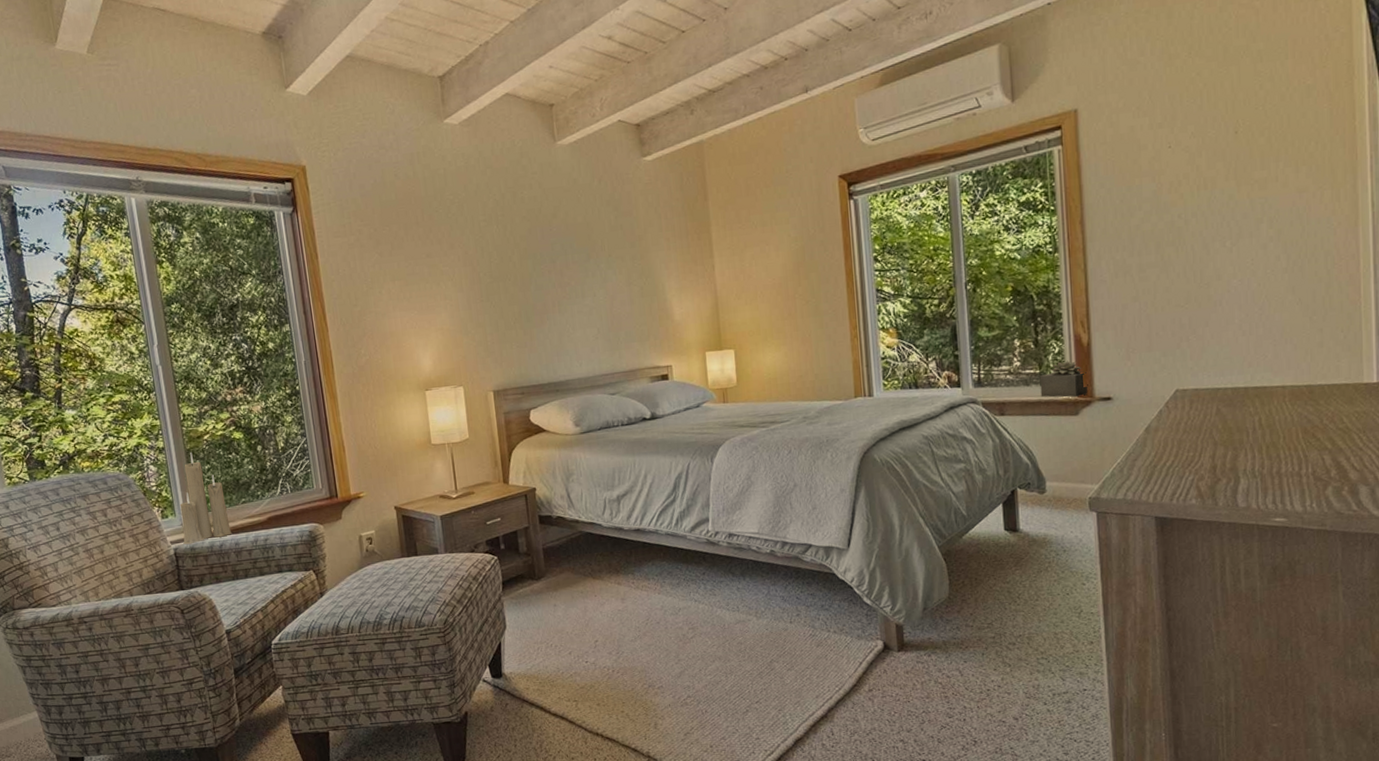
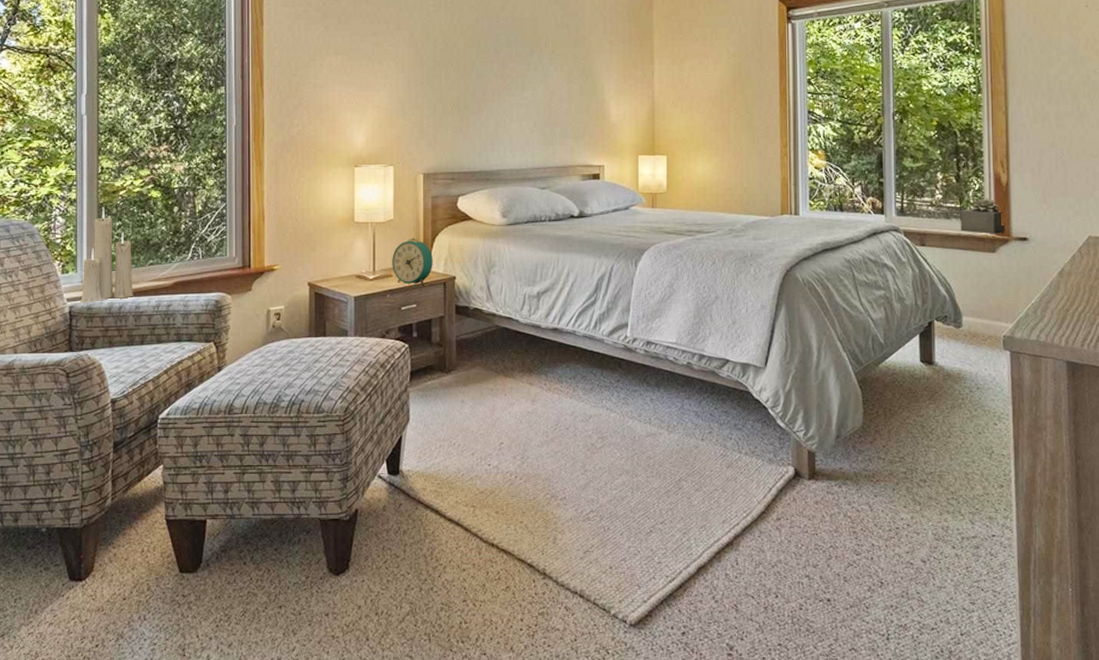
alarm clock: none [472,454,513,500] -> present [392,238,433,286]

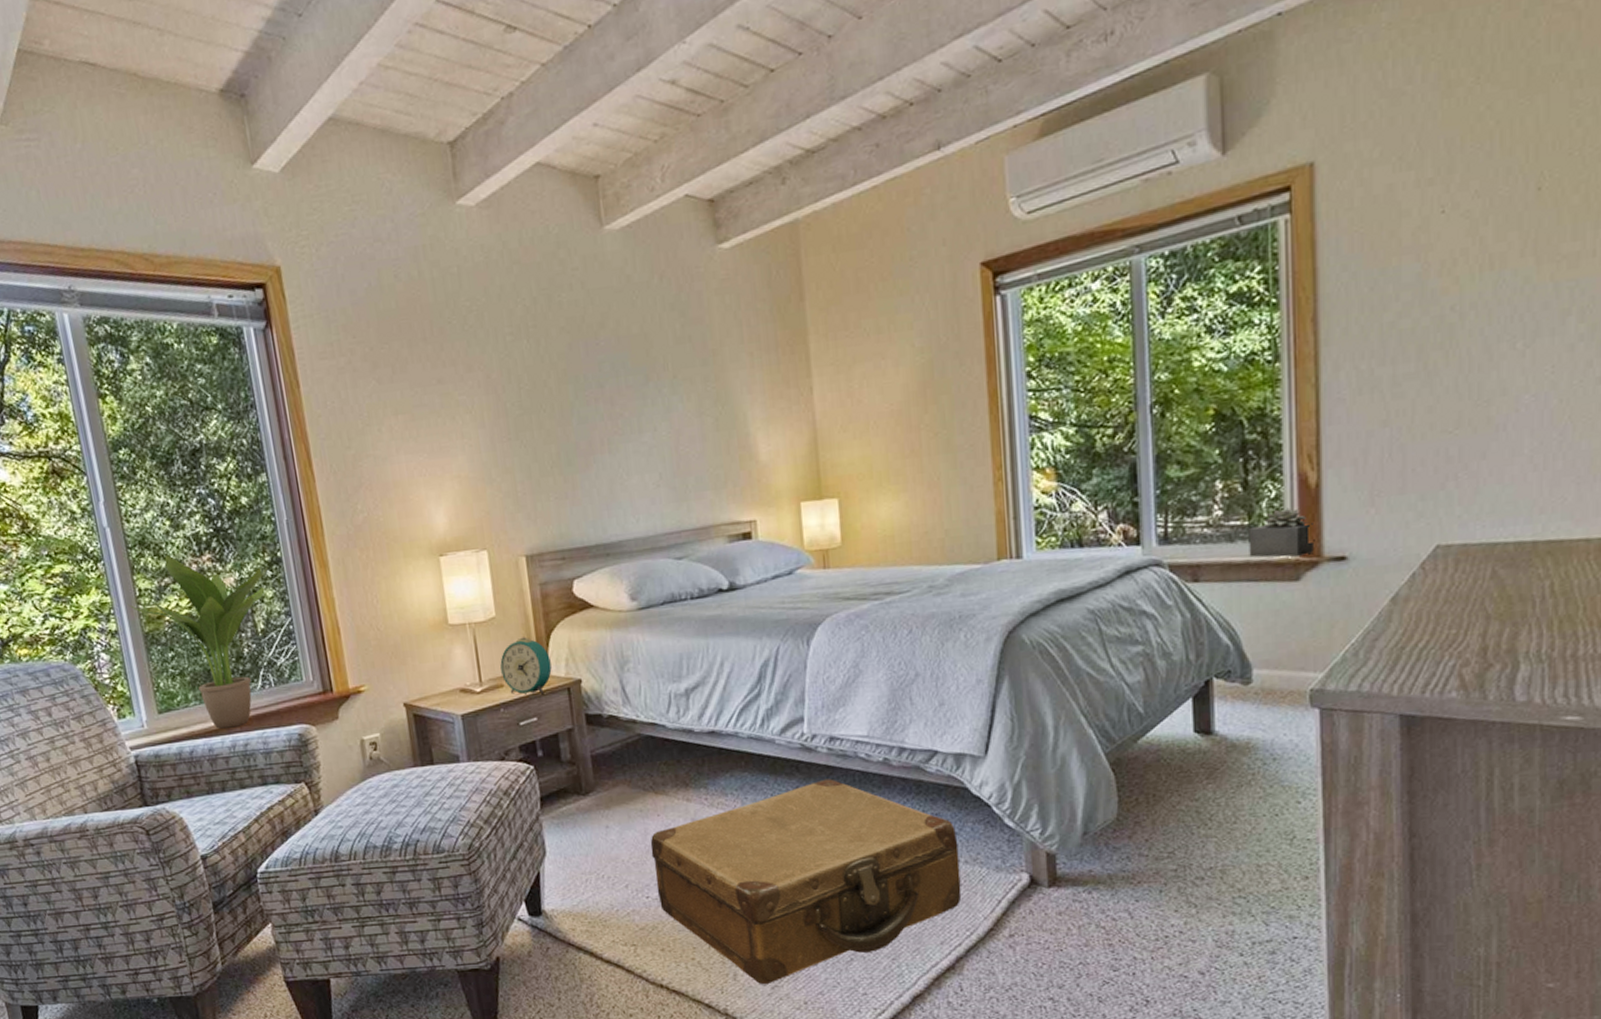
candle: present [80,207,133,304] -> none [139,637,203,751]
potted plant: none [90,142,214,291] -> present [128,555,268,730]
suitcase: none [496,376,741,548] -> present [650,779,962,984]

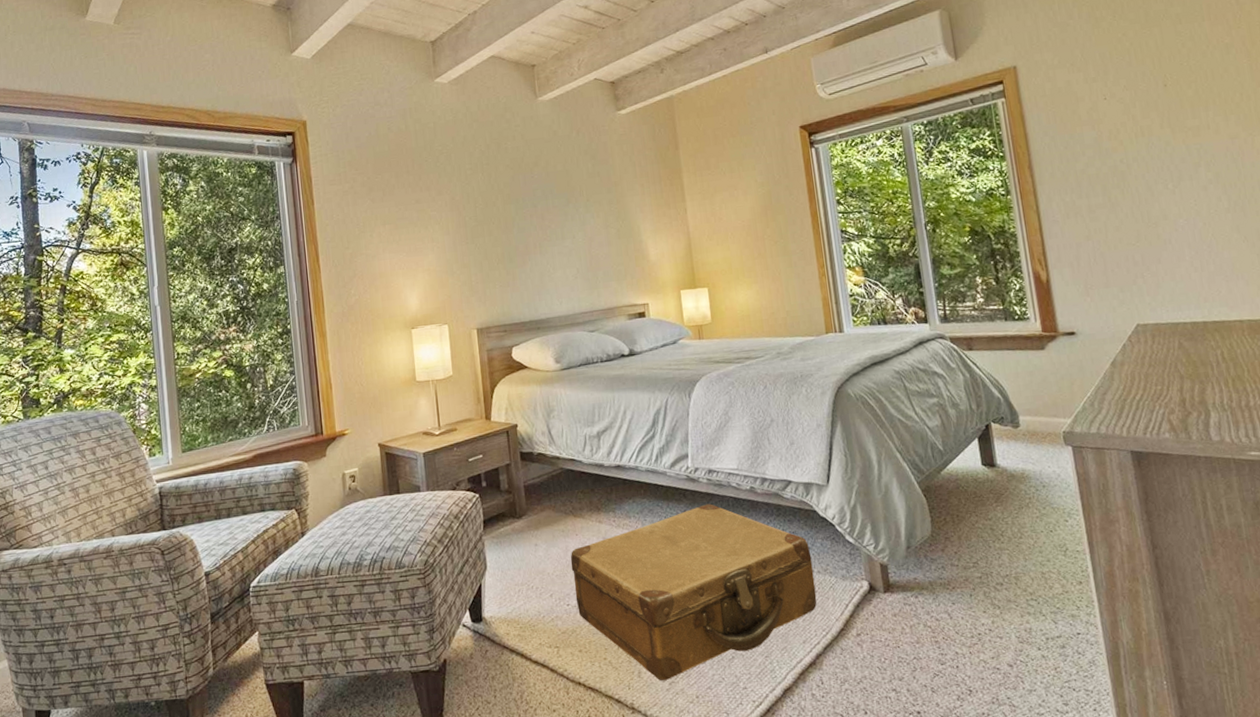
potted plant: present [128,555,268,730] -> none [167,327,280,466]
alarm clock: present [500,637,552,695] -> none [455,391,495,436]
succulent plant: present [1248,507,1314,558] -> none [1003,296,1051,333]

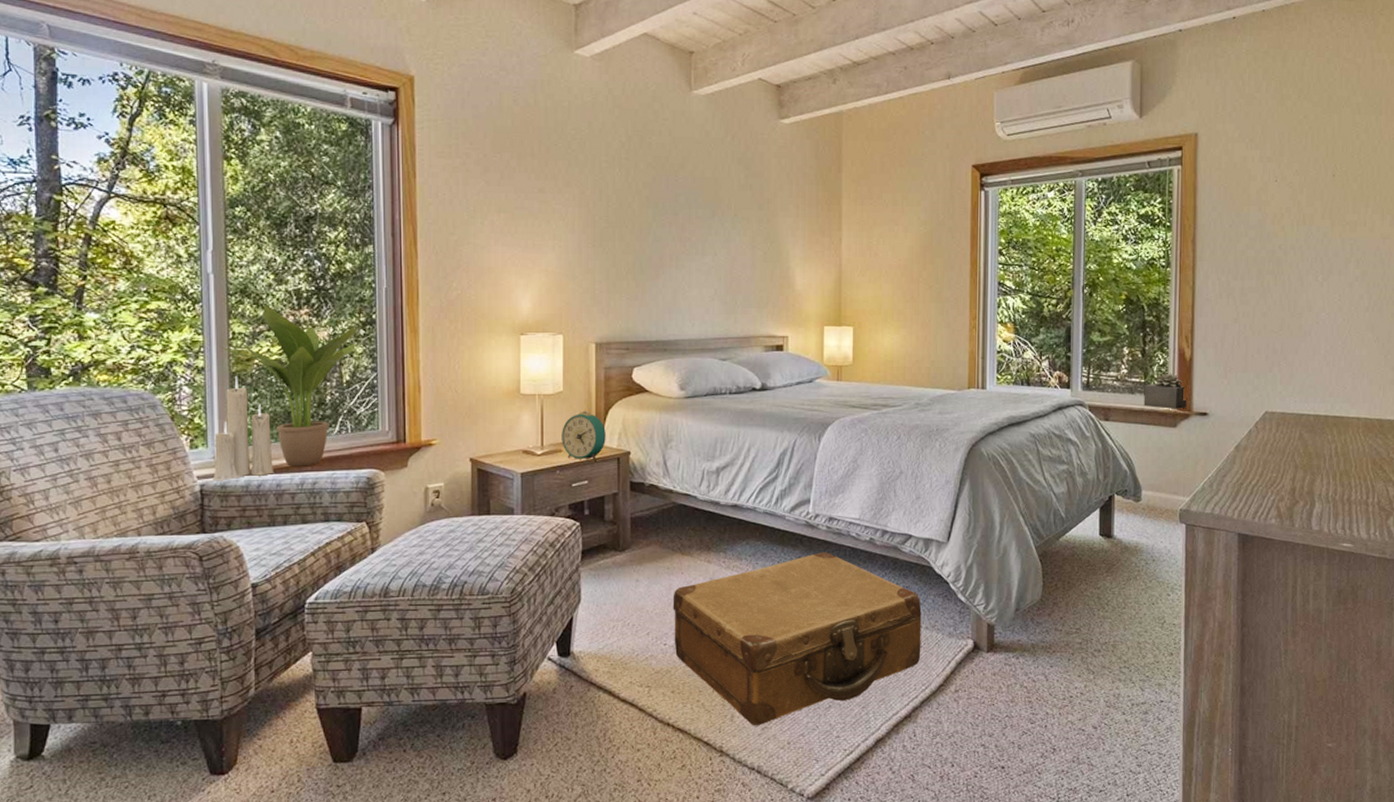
potted plant: none [167,327,280,466] -> present [219,305,362,468]
candle: none [168,390,217,484] -> present [213,376,273,481]
alarm clock: none [455,391,495,436] -> present [562,411,606,461]
succulent plant: none [1003,296,1051,333] -> present [1143,373,1187,410]

